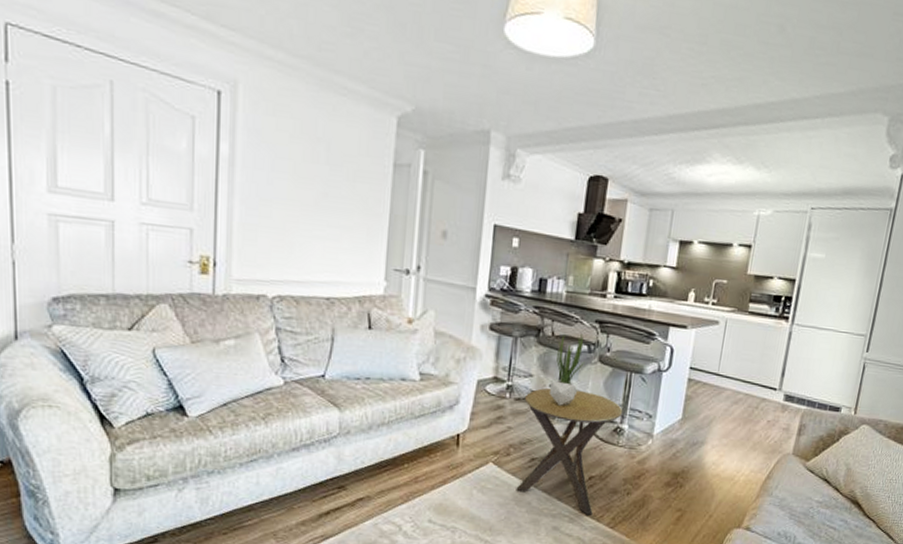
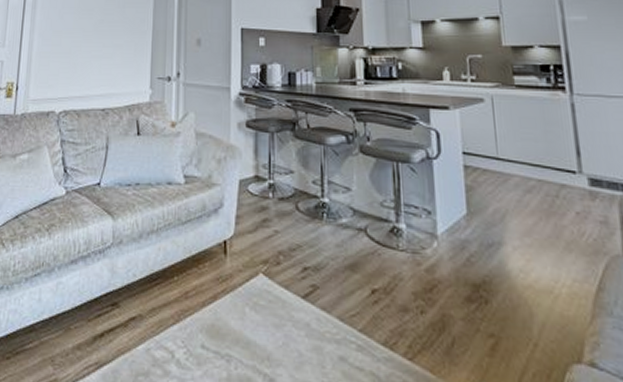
side table: present [516,387,623,515] -> none [288,184,397,342]
potted plant: present [550,333,585,406] -> none [313,124,345,204]

